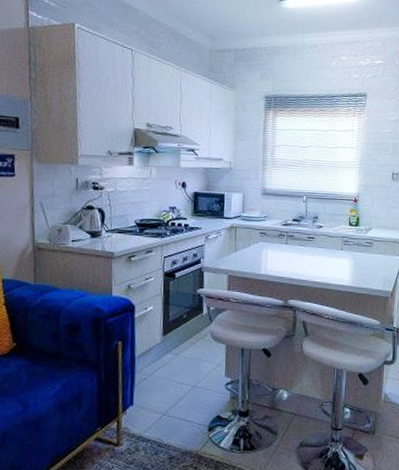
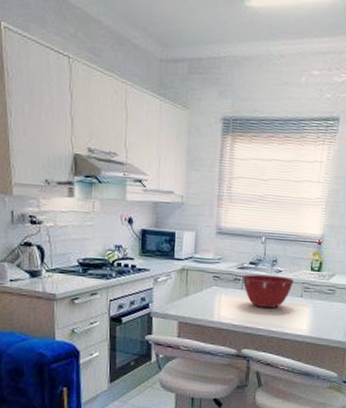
mixing bowl: none [286,230,335,261] -> present [242,274,295,309]

